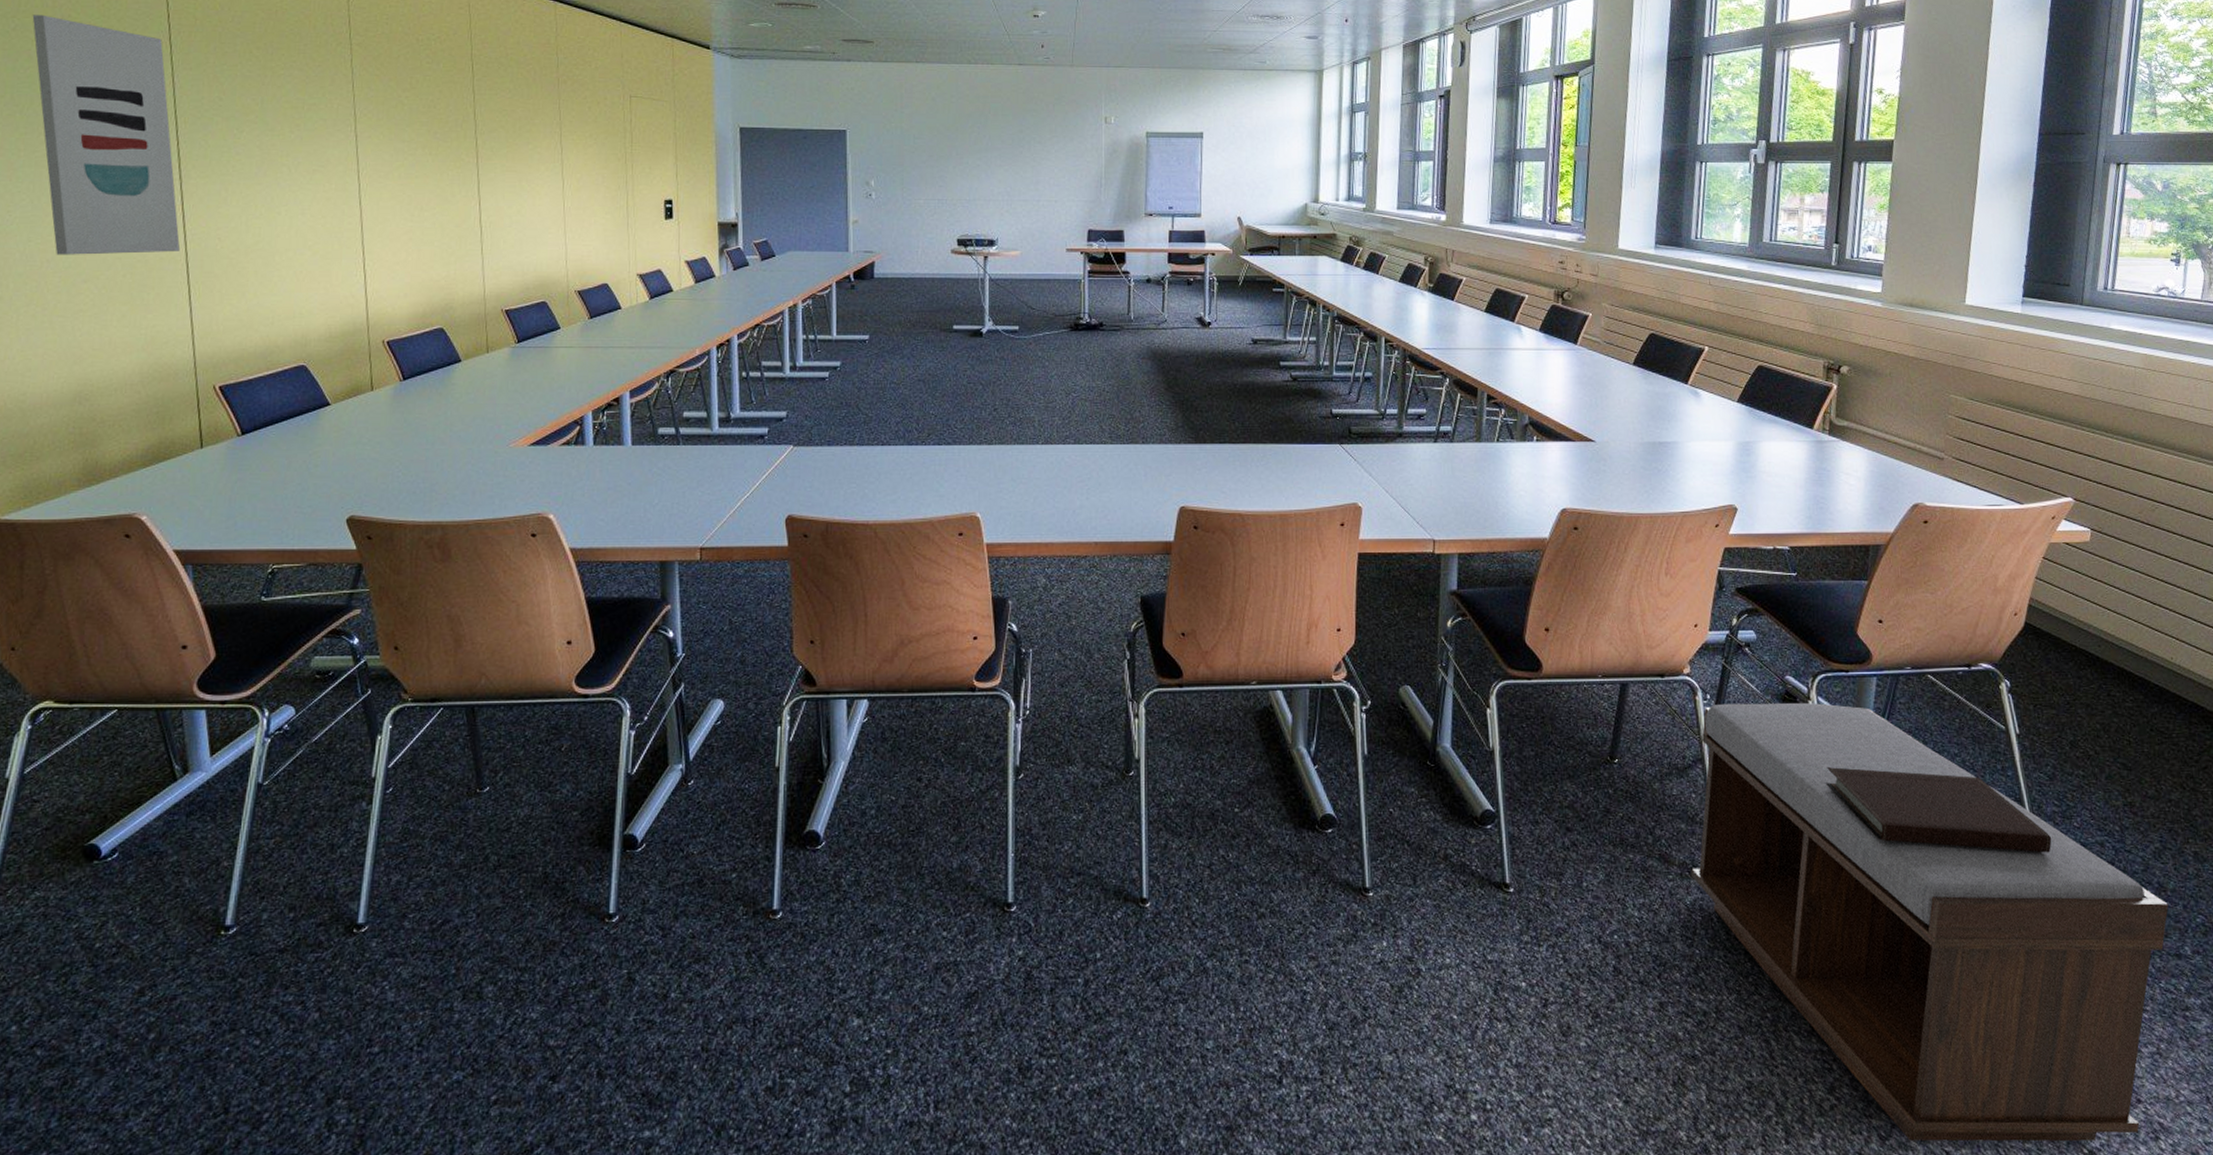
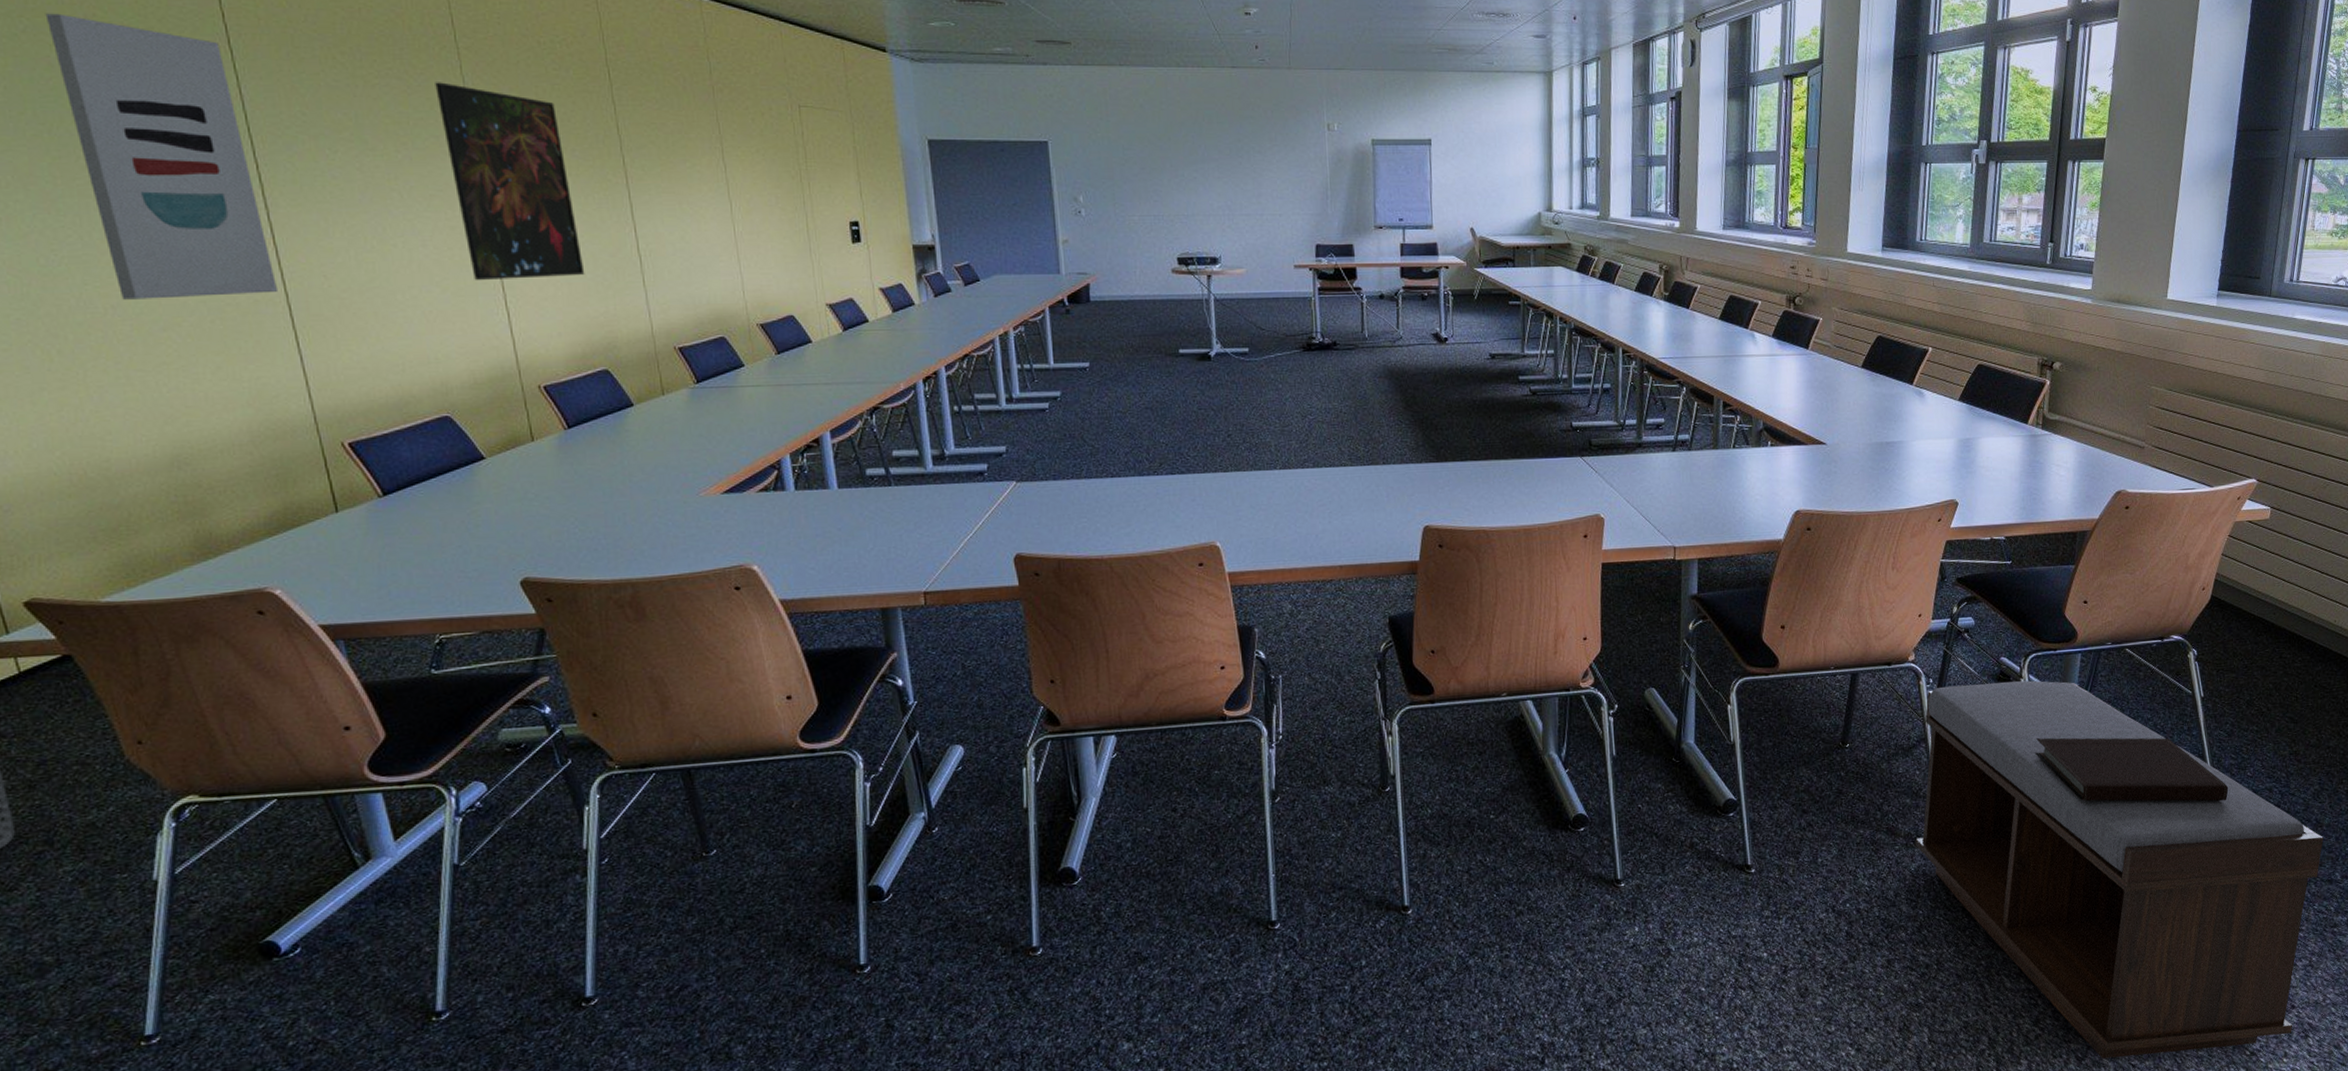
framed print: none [329,73,434,246] -> present [435,82,585,281]

